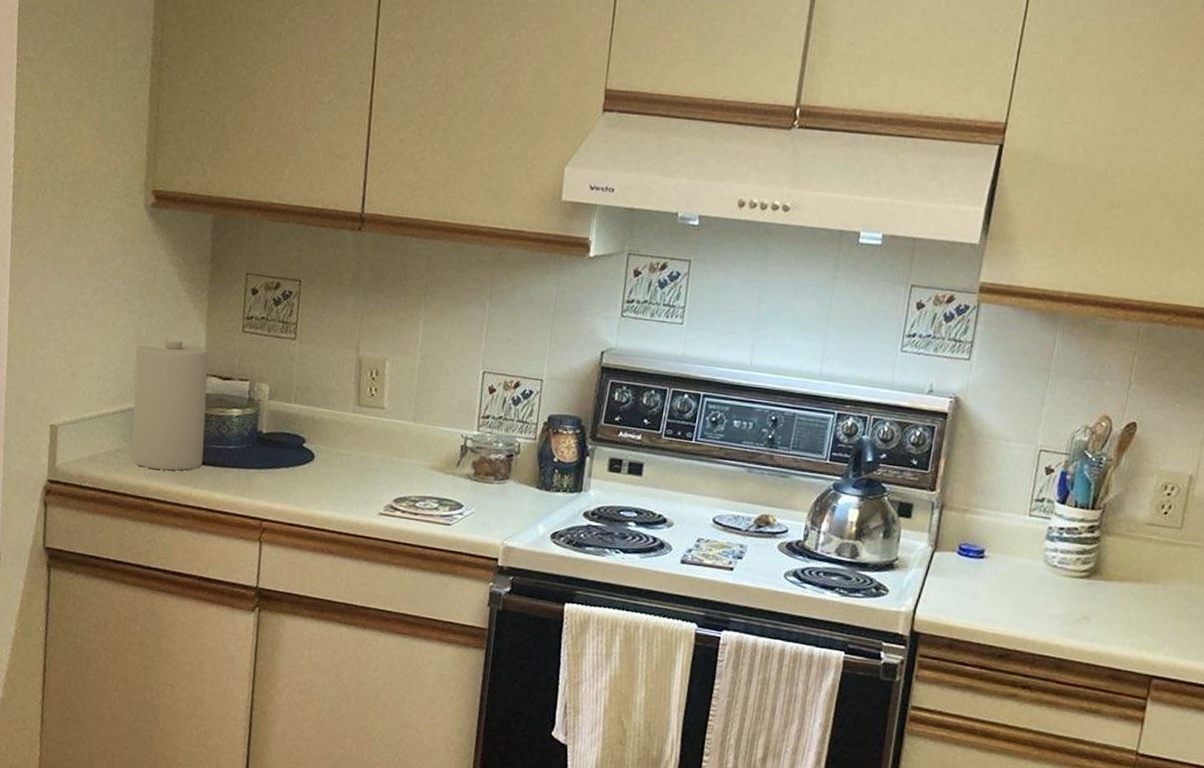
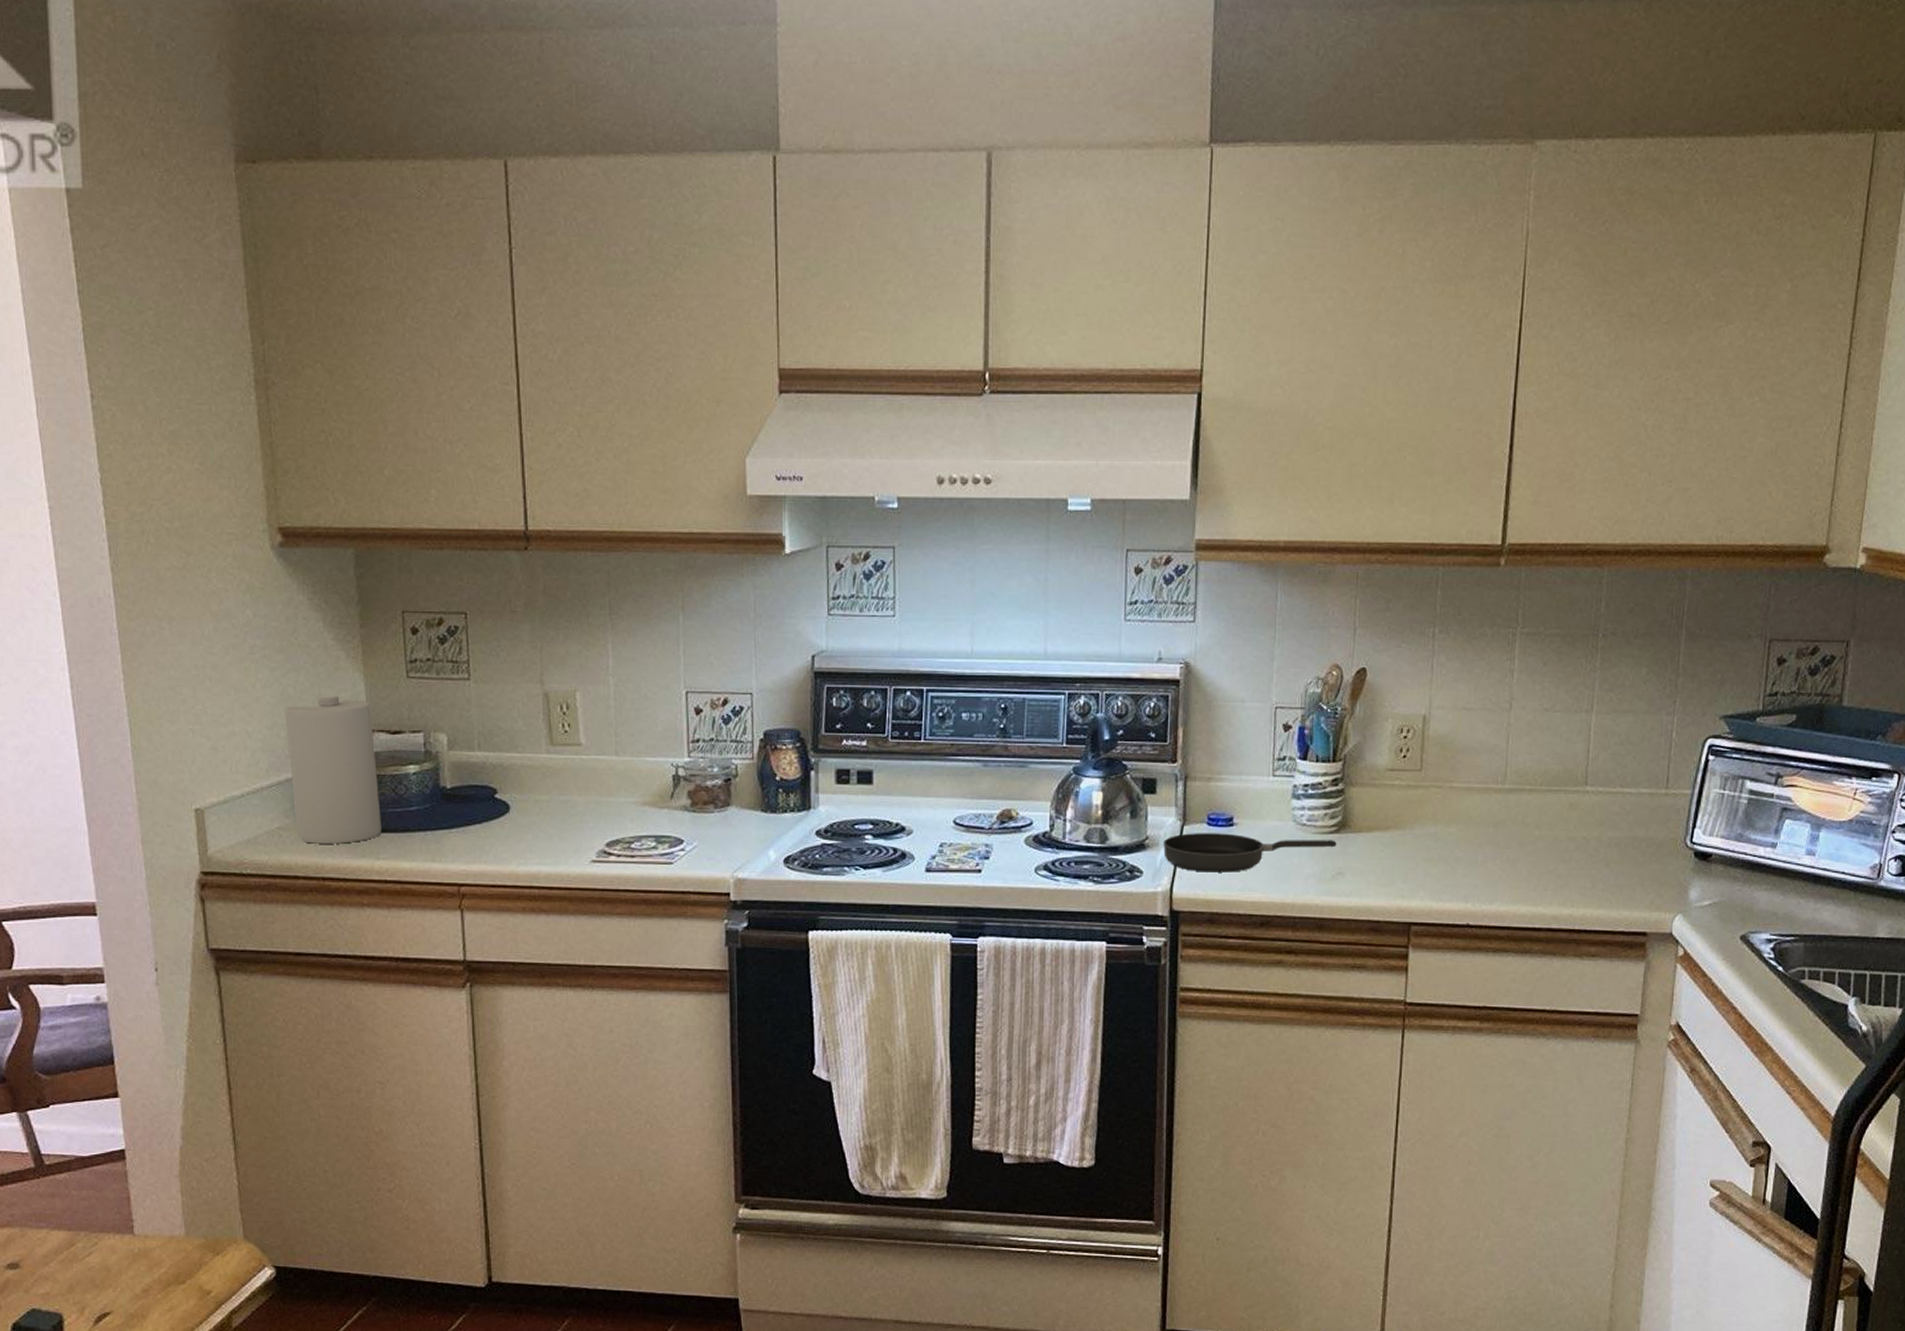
frying pan: none [911,559,1086,603] -> present [1163,833,1337,872]

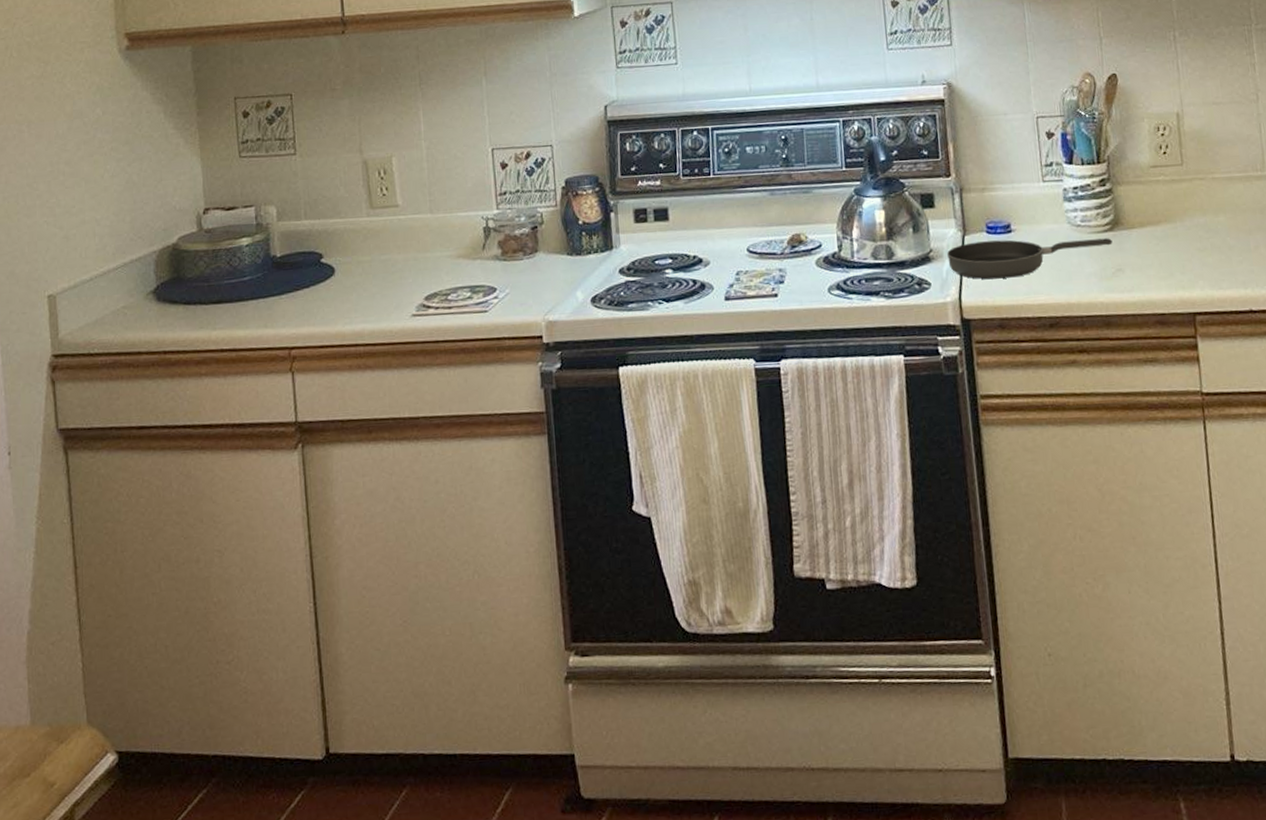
paper towel holder: present [285,695,382,844] -> none [130,179,218,320]

